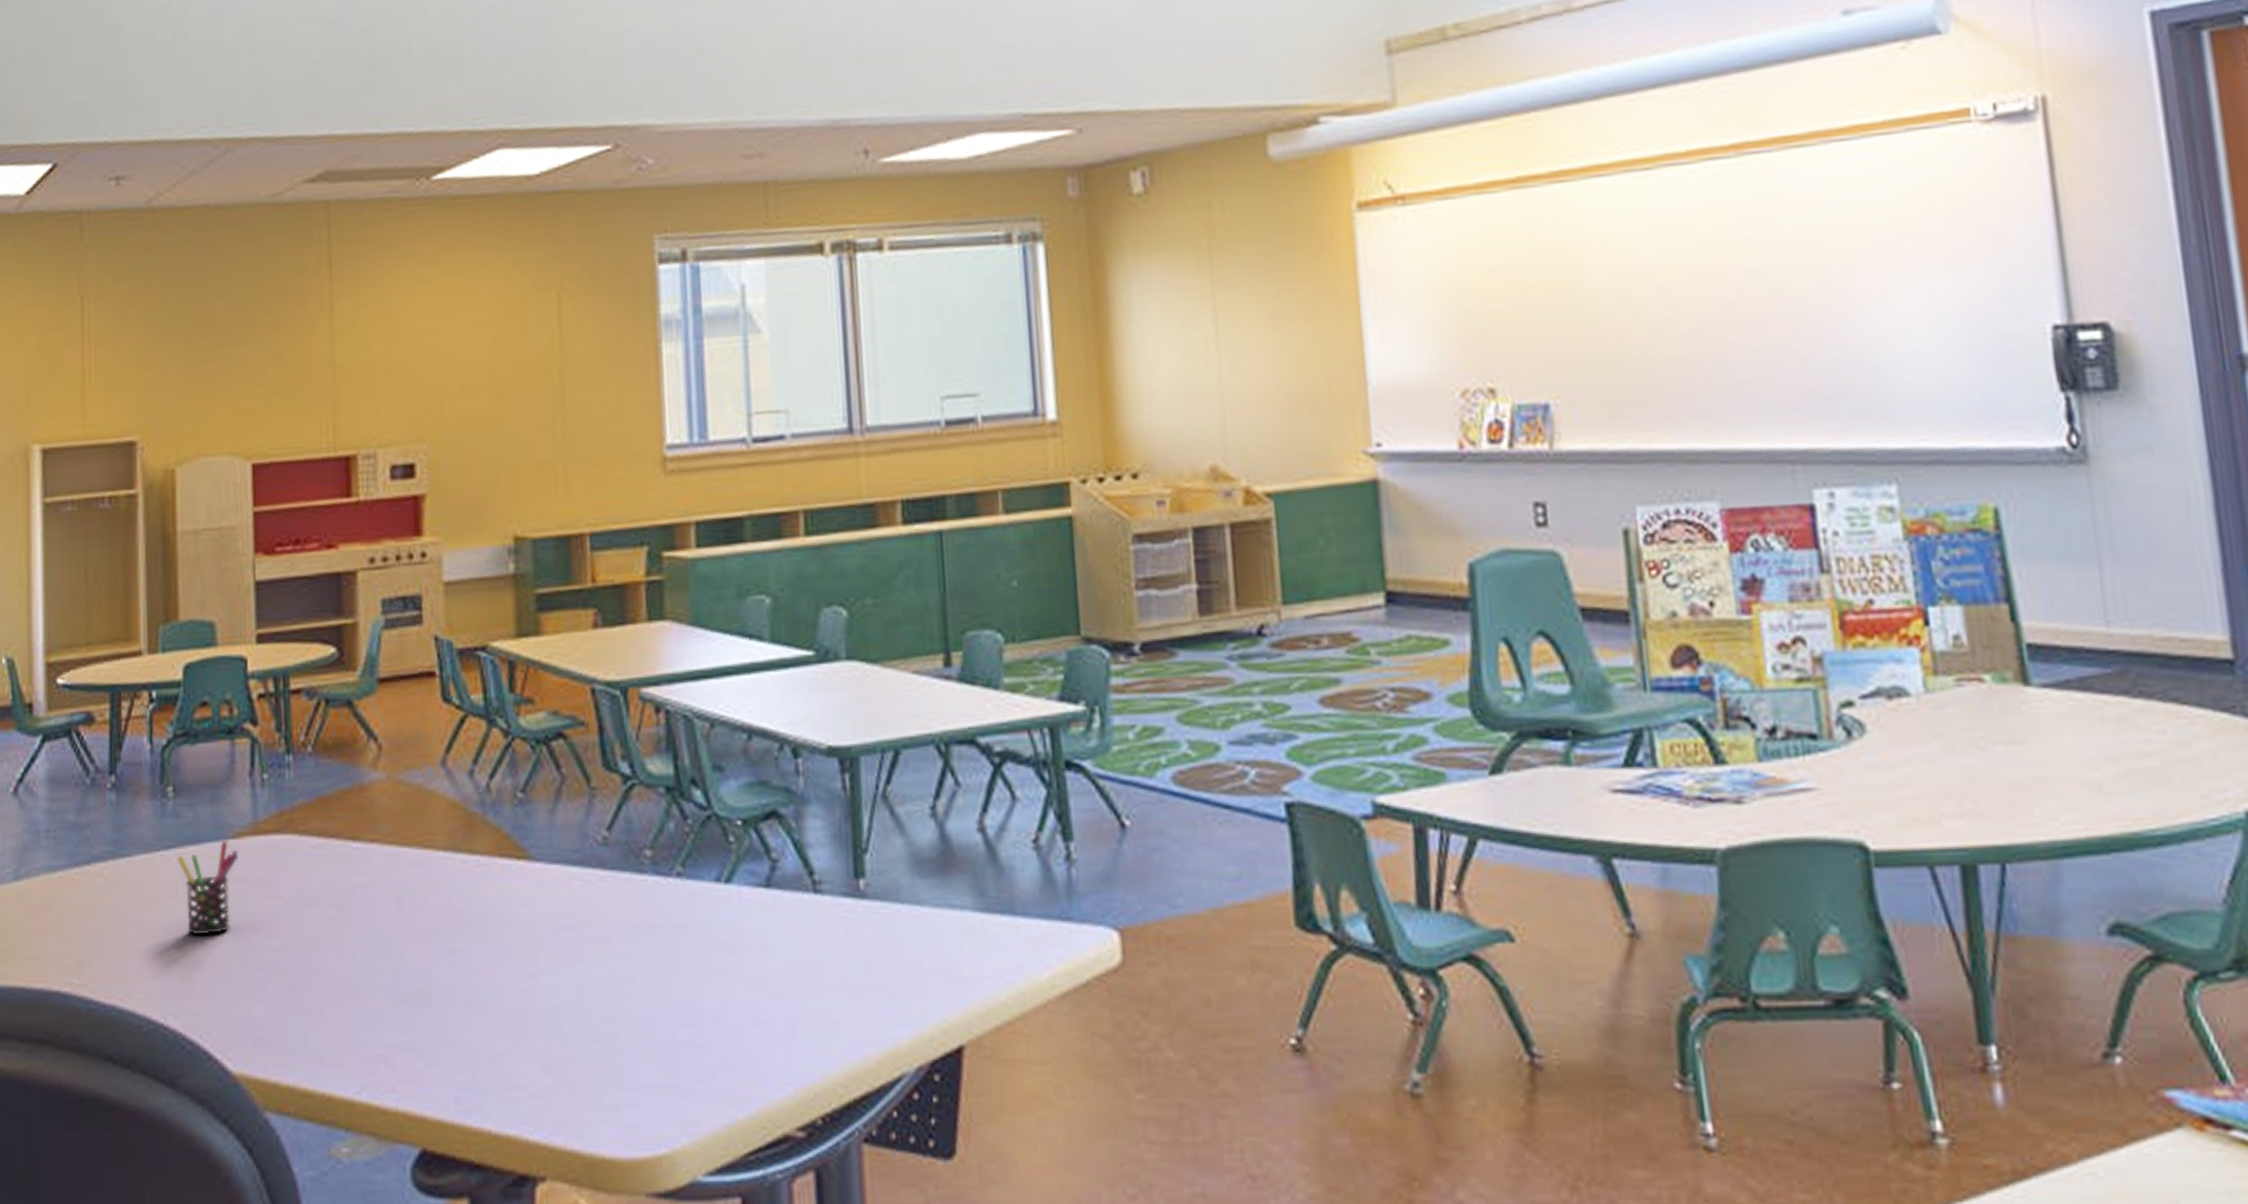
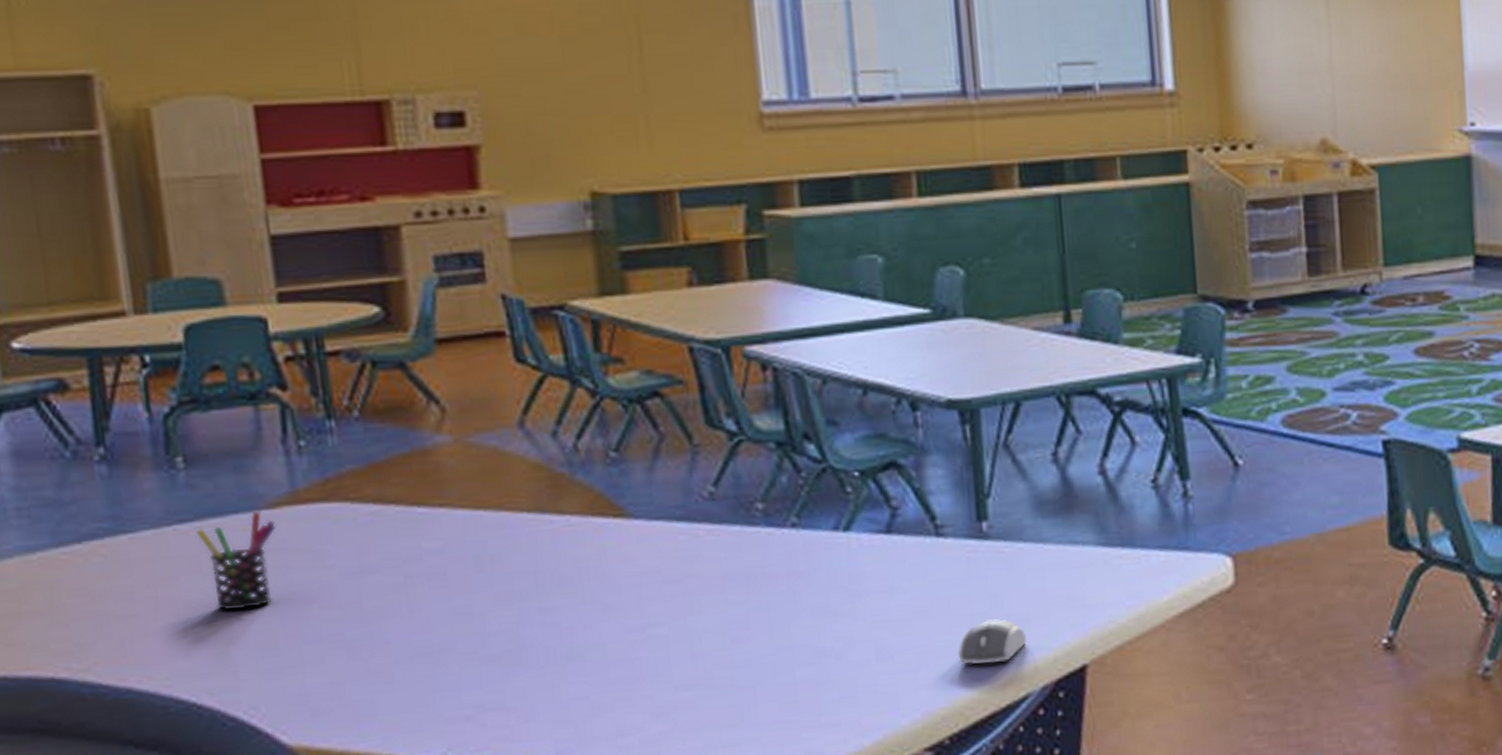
computer mouse: none [832,988,902,1036] -> present [958,619,1026,664]

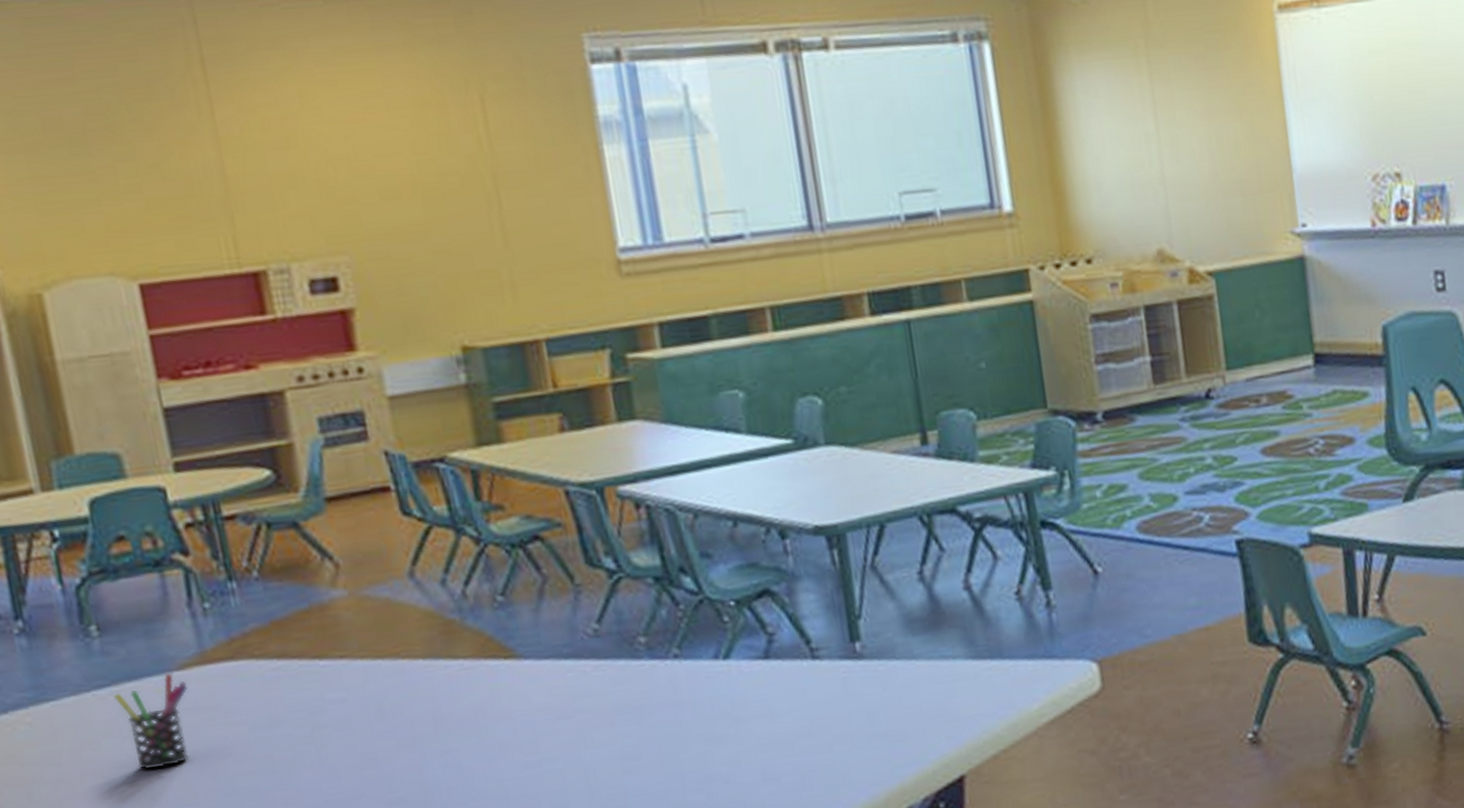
computer mouse: present [958,619,1026,664] -> none [840,735,905,781]

